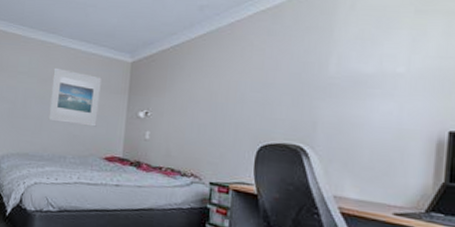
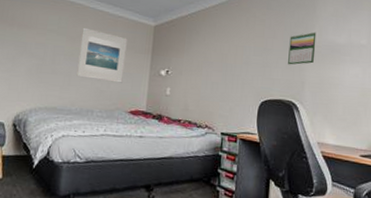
calendar: none [295,60,334,102] -> present [288,31,317,65]

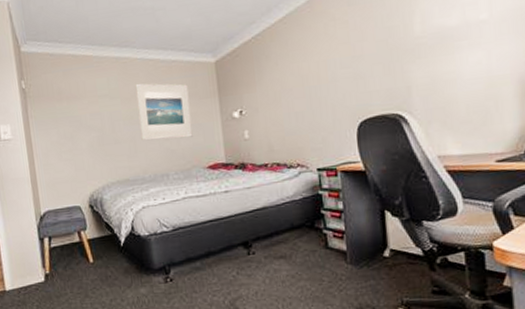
calendar: present [288,31,317,65] -> none [383,19,420,70]

